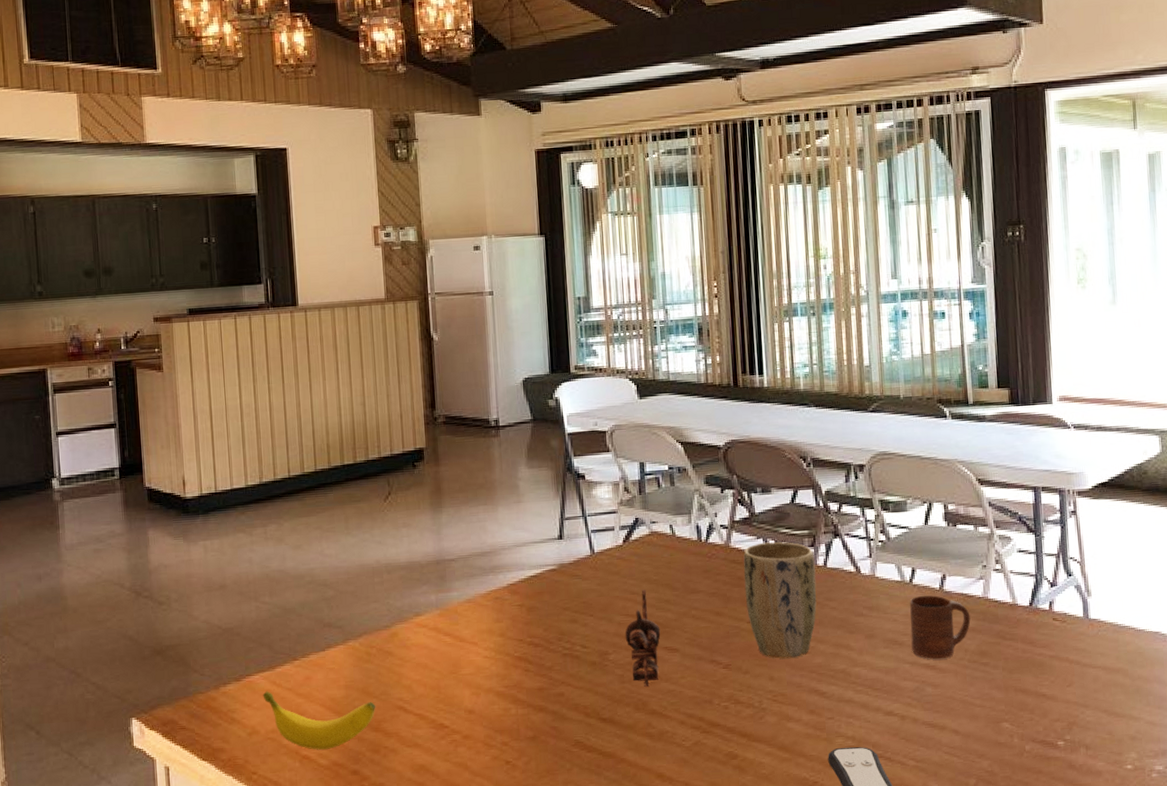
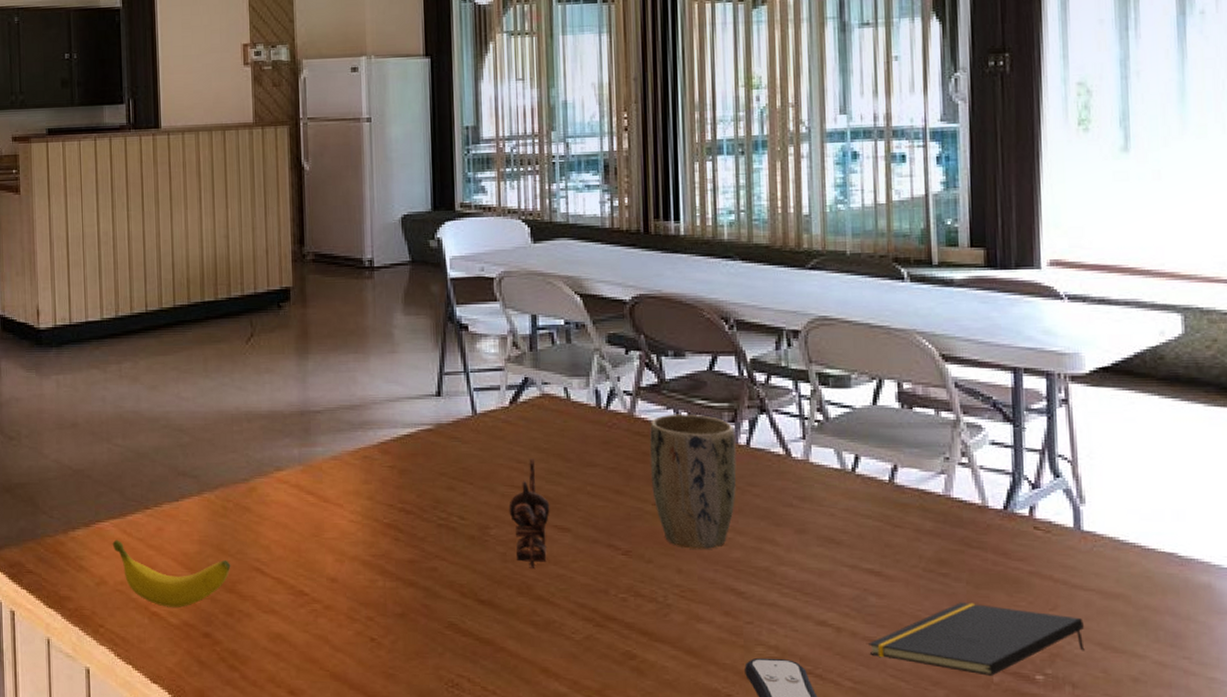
cup: present [910,595,971,660] -> none [851,489,928,565]
notepad: none [927,685,1094,746] -> present [869,602,1085,676]

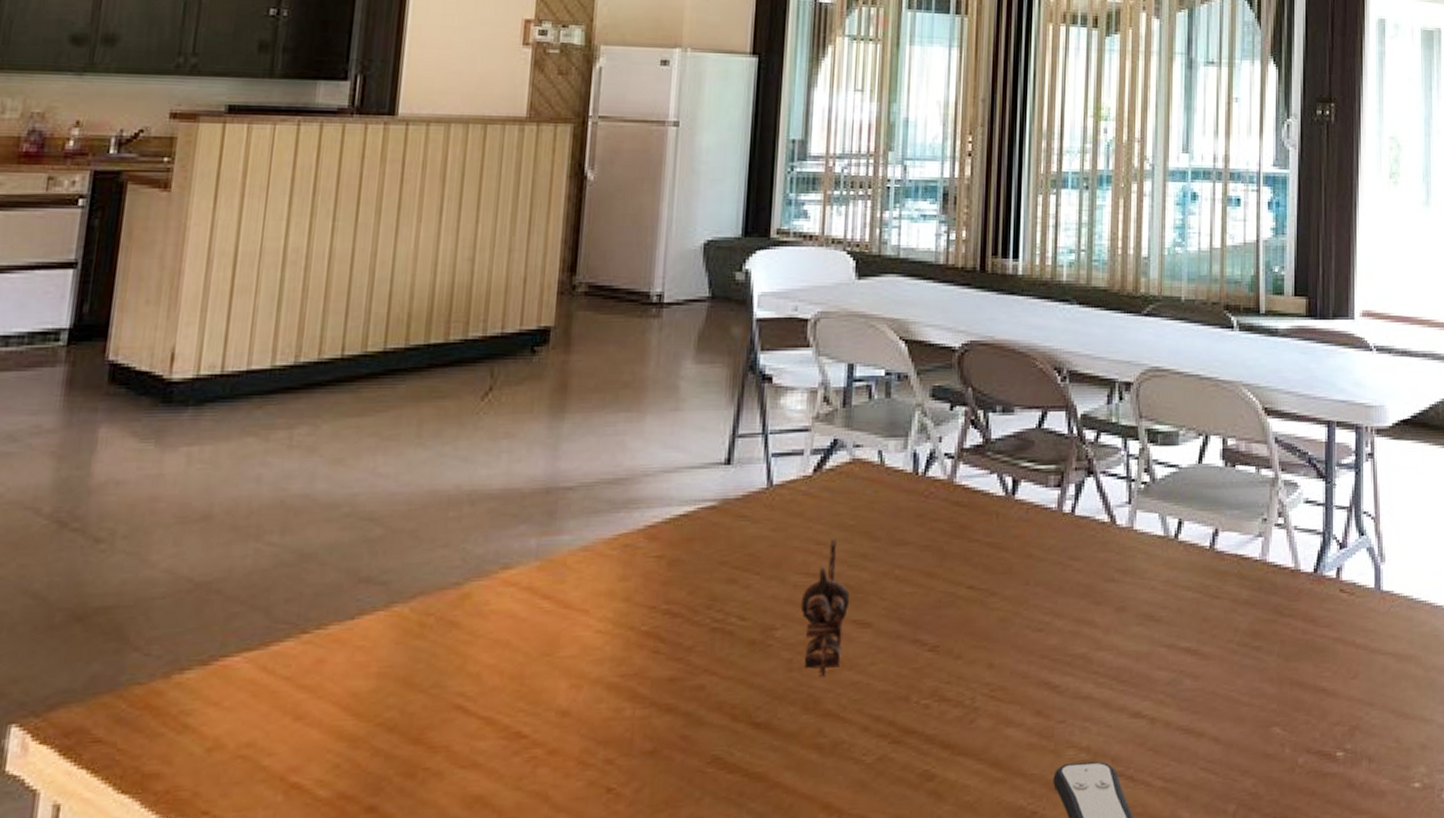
banana: present [112,539,231,607] -> none [241,681,421,774]
plant pot: present [649,414,737,549] -> none [967,478,1060,638]
notepad: present [869,602,1085,676] -> none [1182,677,1380,758]

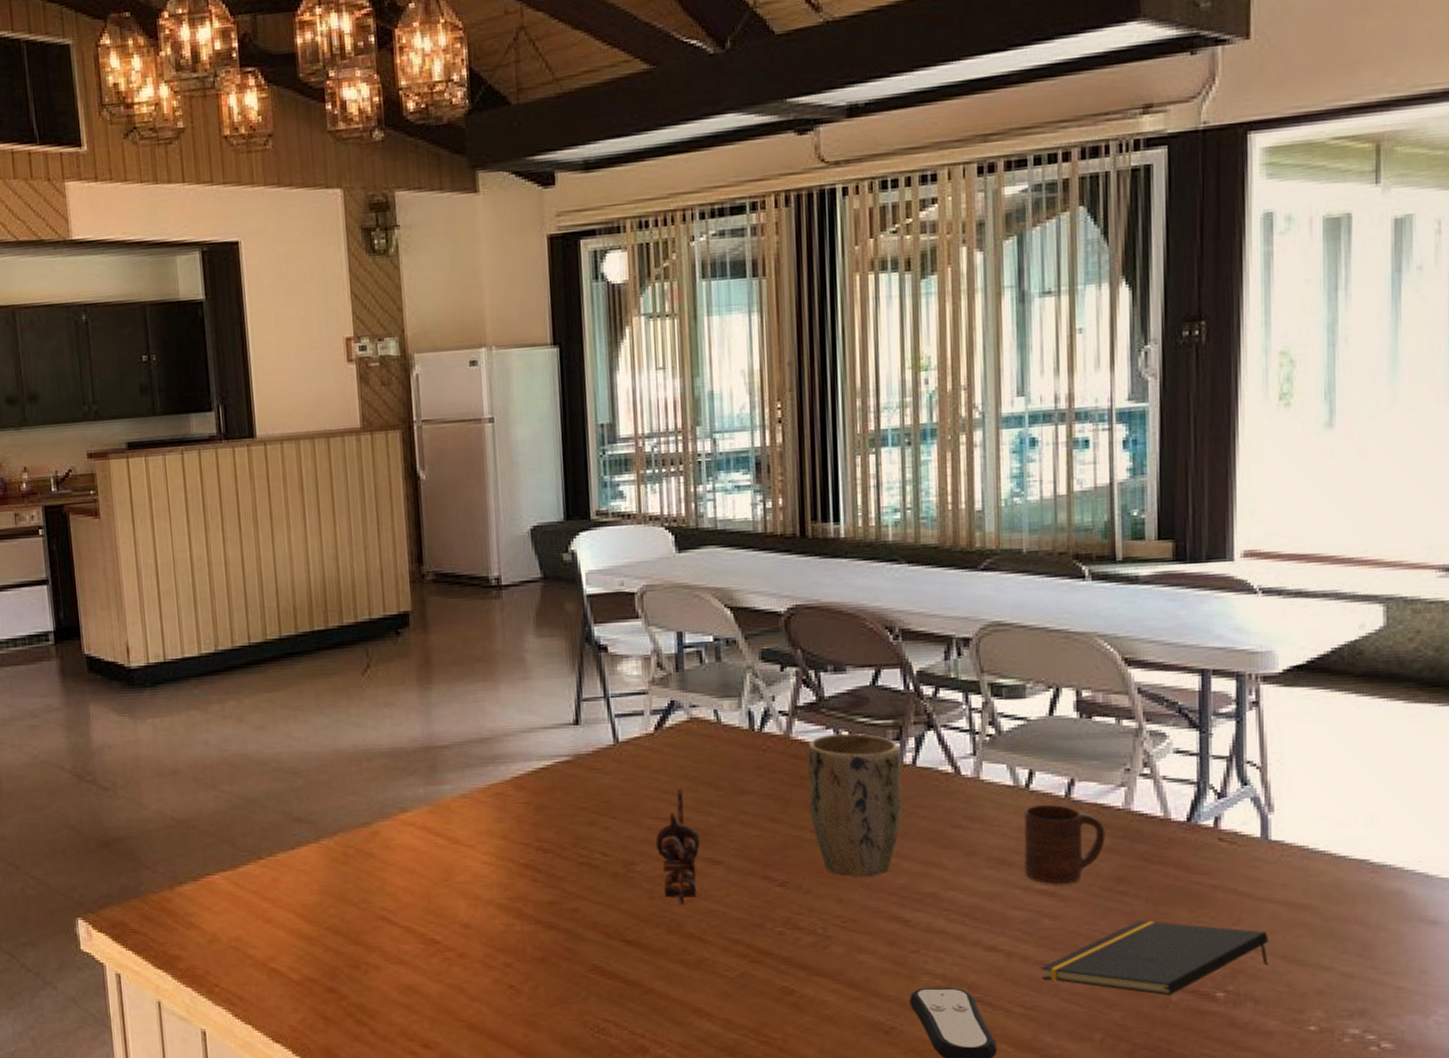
plant pot: none [967,478,1060,638] -> present [807,733,902,877]
cup: none [1170,556,1244,642] -> present [1024,805,1106,885]
notepad: none [1182,677,1380,758] -> present [1041,920,1268,995]

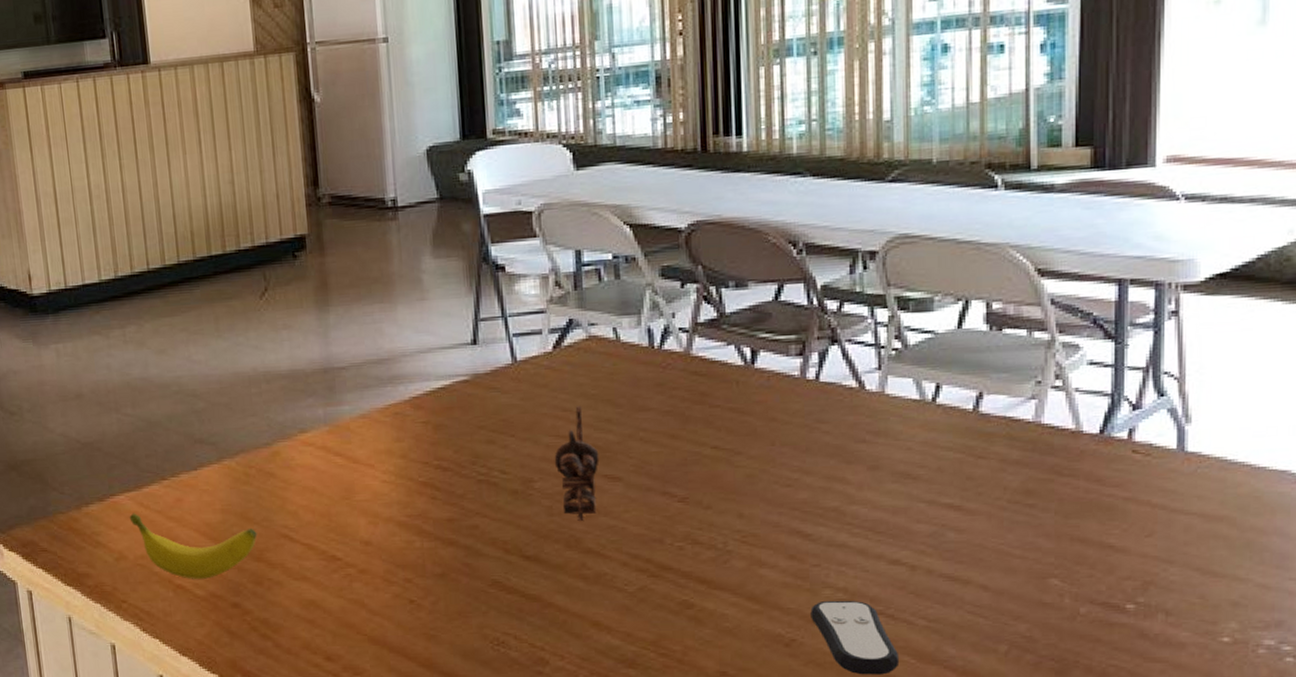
banana: none [224,893,355,962] -> present [129,513,257,579]
plant pot: present [807,733,902,877] -> none [708,349,804,492]
cup: present [1024,805,1106,885] -> none [930,418,1014,499]
notepad: present [1041,920,1268,995] -> none [945,533,1182,607]

